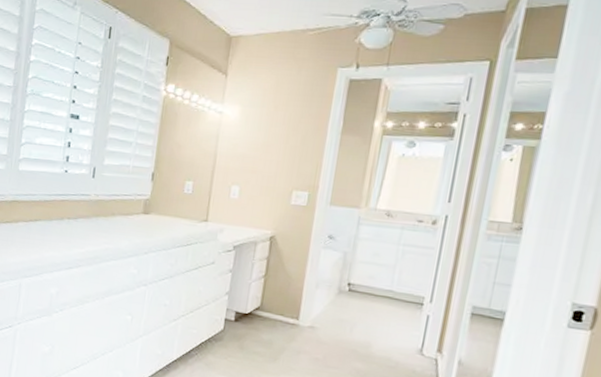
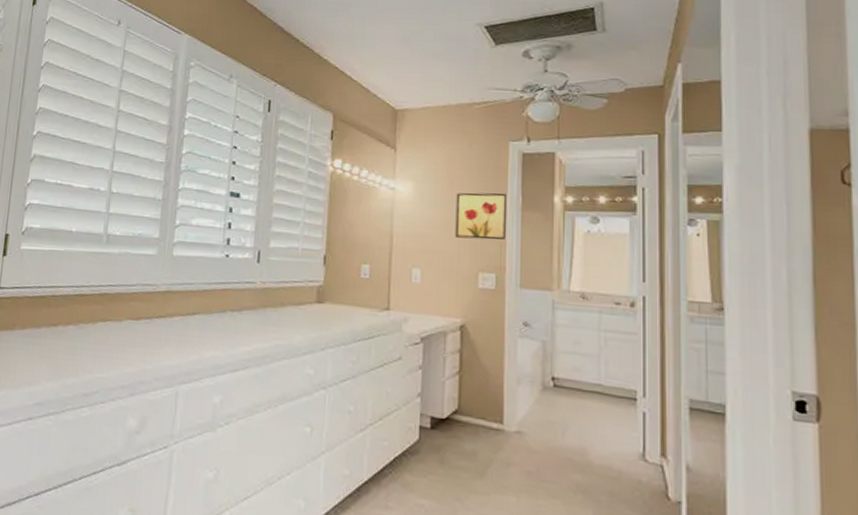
wall art: none [274,117,329,161] -> present [455,192,506,240]

